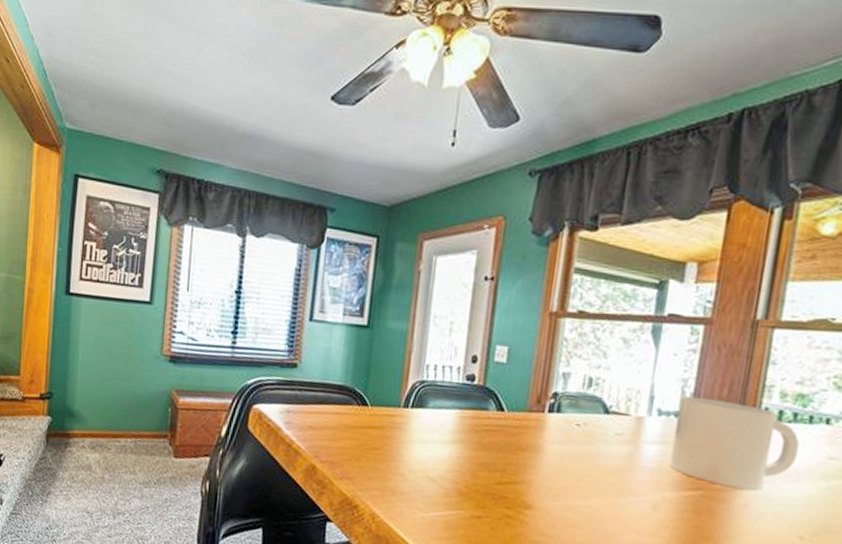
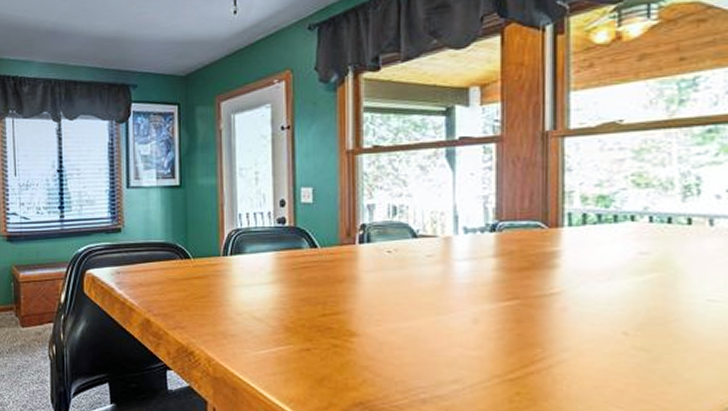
mug: present [669,396,800,491] -> none [483,212,608,294]

